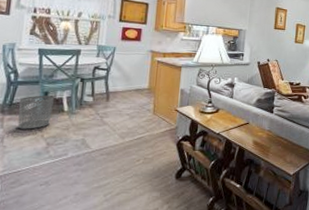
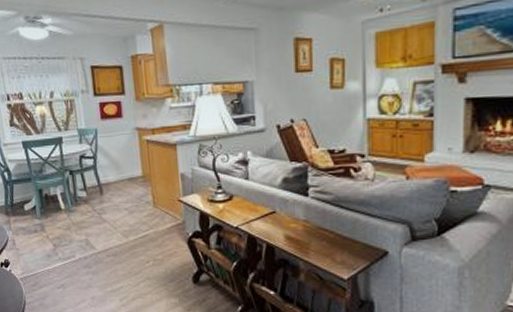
waste bin: present [17,95,54,130] -> none [18,193,51,231]

